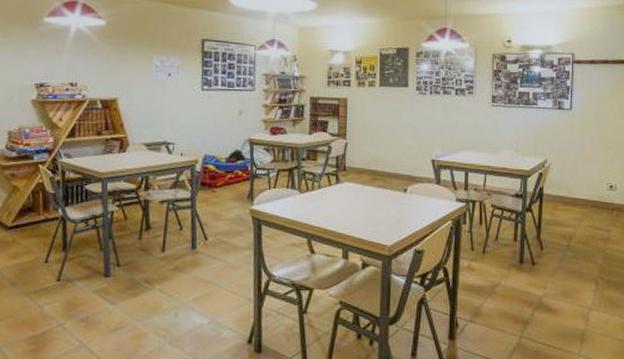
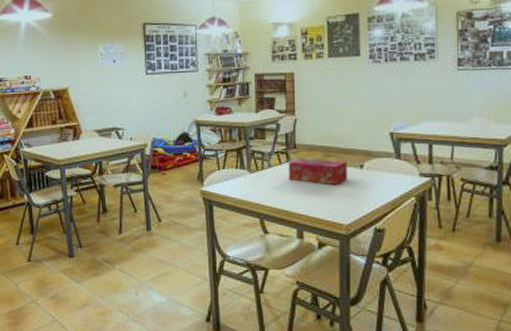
tissue box: none [337,180,393,207] -> present [287,158,348,184]

